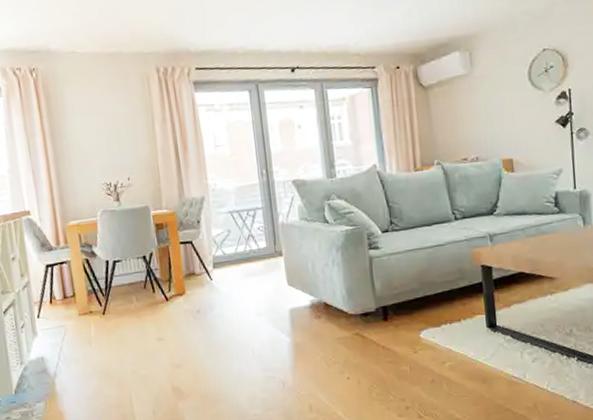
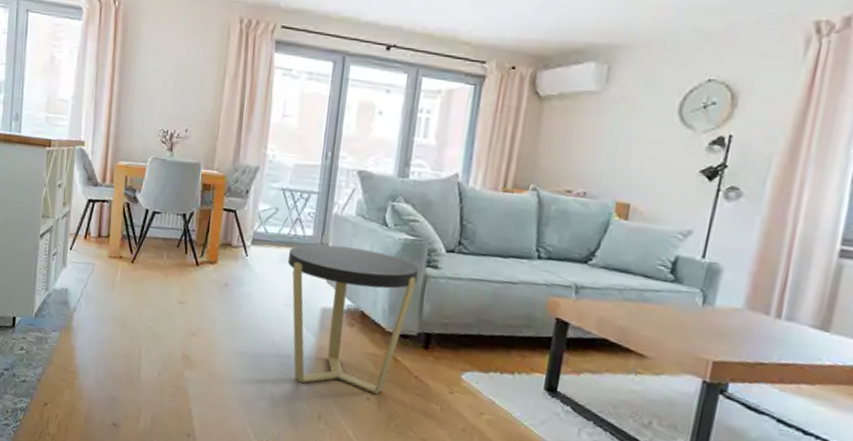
side table: none [248,246,365,382] -> present [287,244,419,394]

